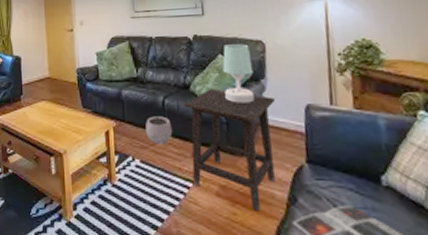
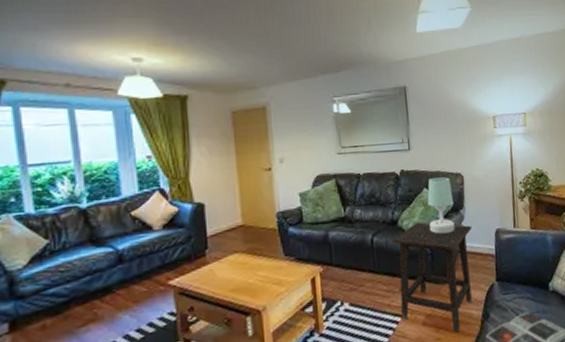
plant pot: present [145,112,173,145] -> none [354,250,382,285]

